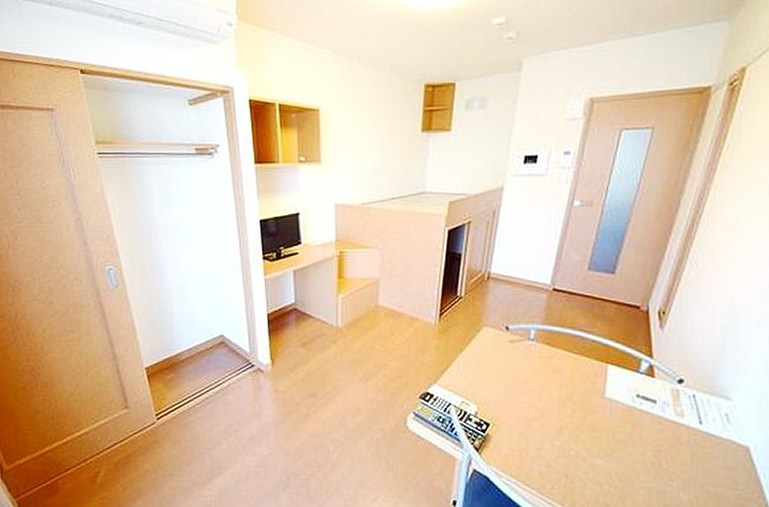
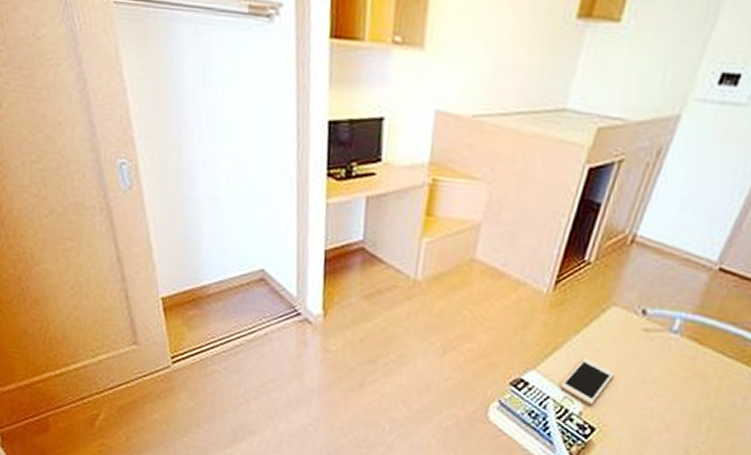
cell phone: none [457,369,495,406] -> present [559,358,615,405]

